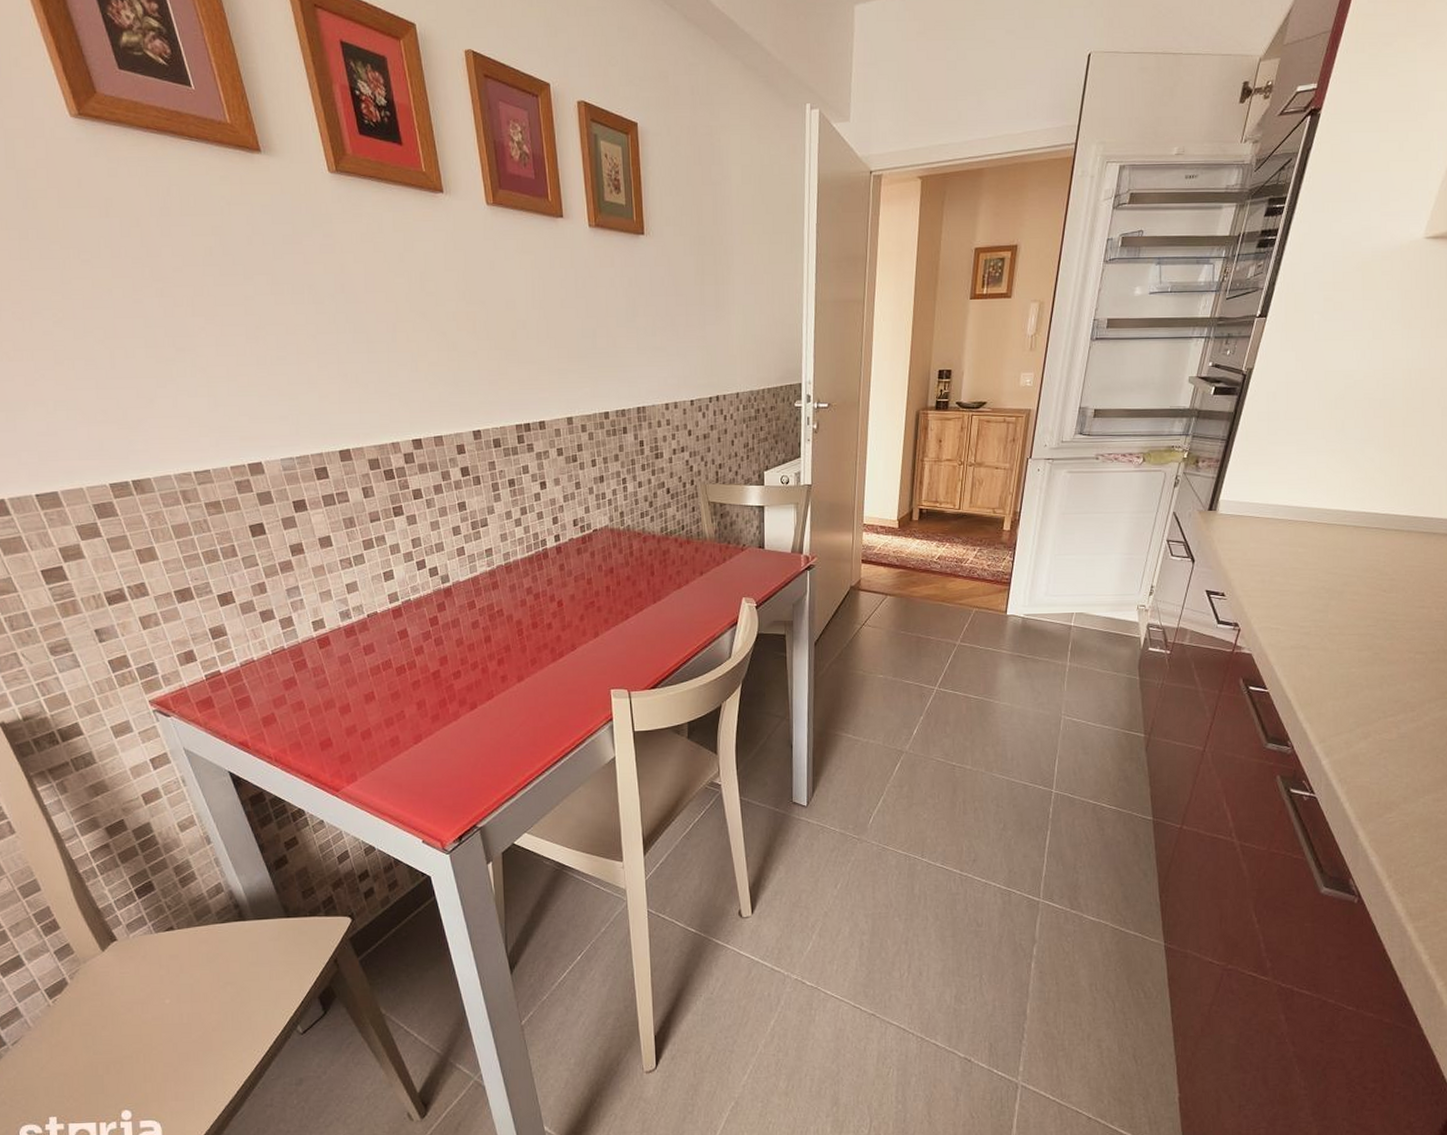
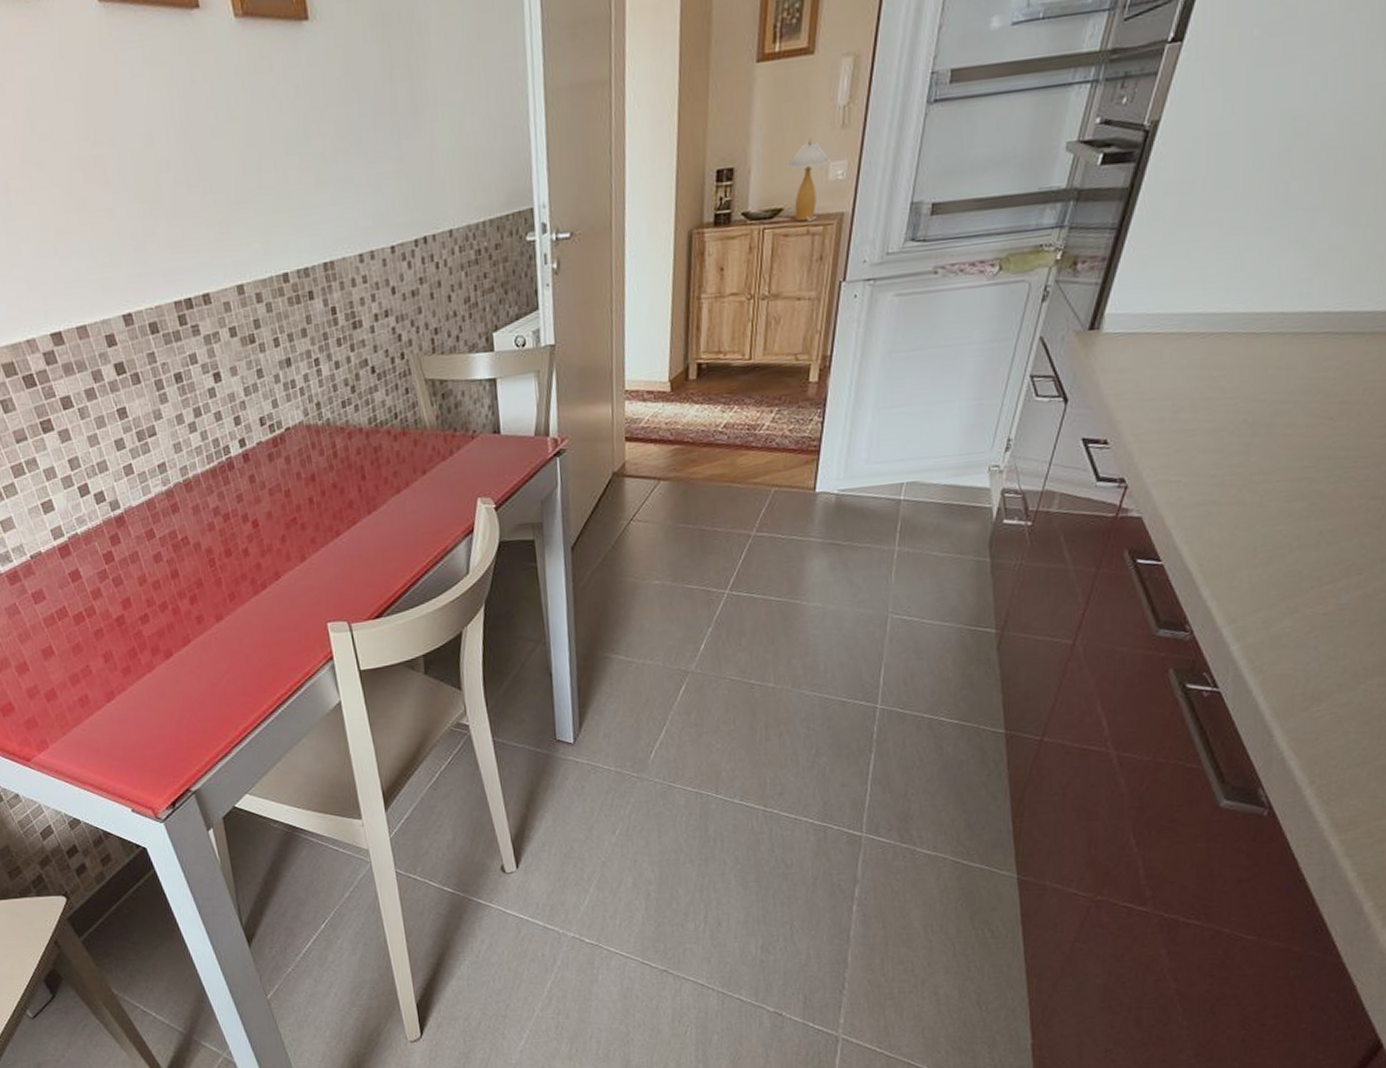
table lamp: none [989,355,1023,413] -> present [786,137,832,222]

